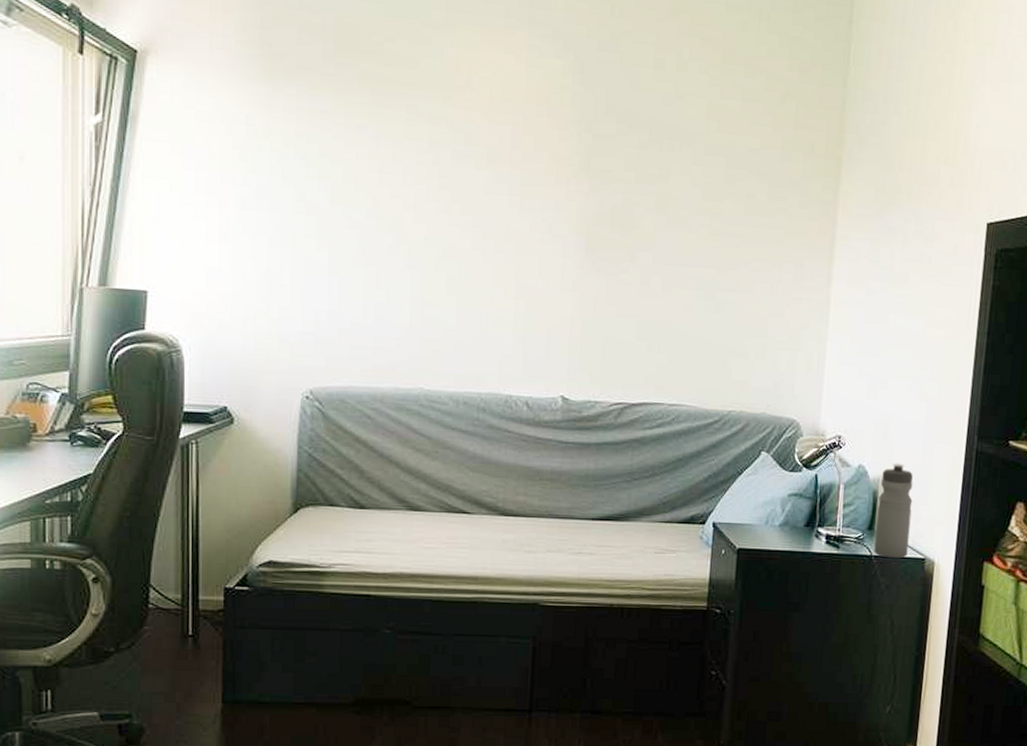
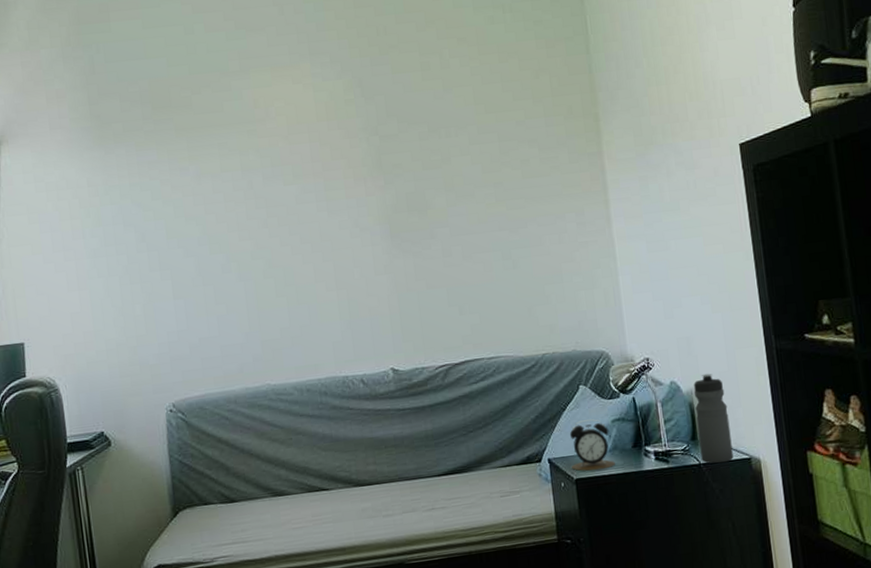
alarm clock: none [736,489,784,544] -> present [569,419,615,472]

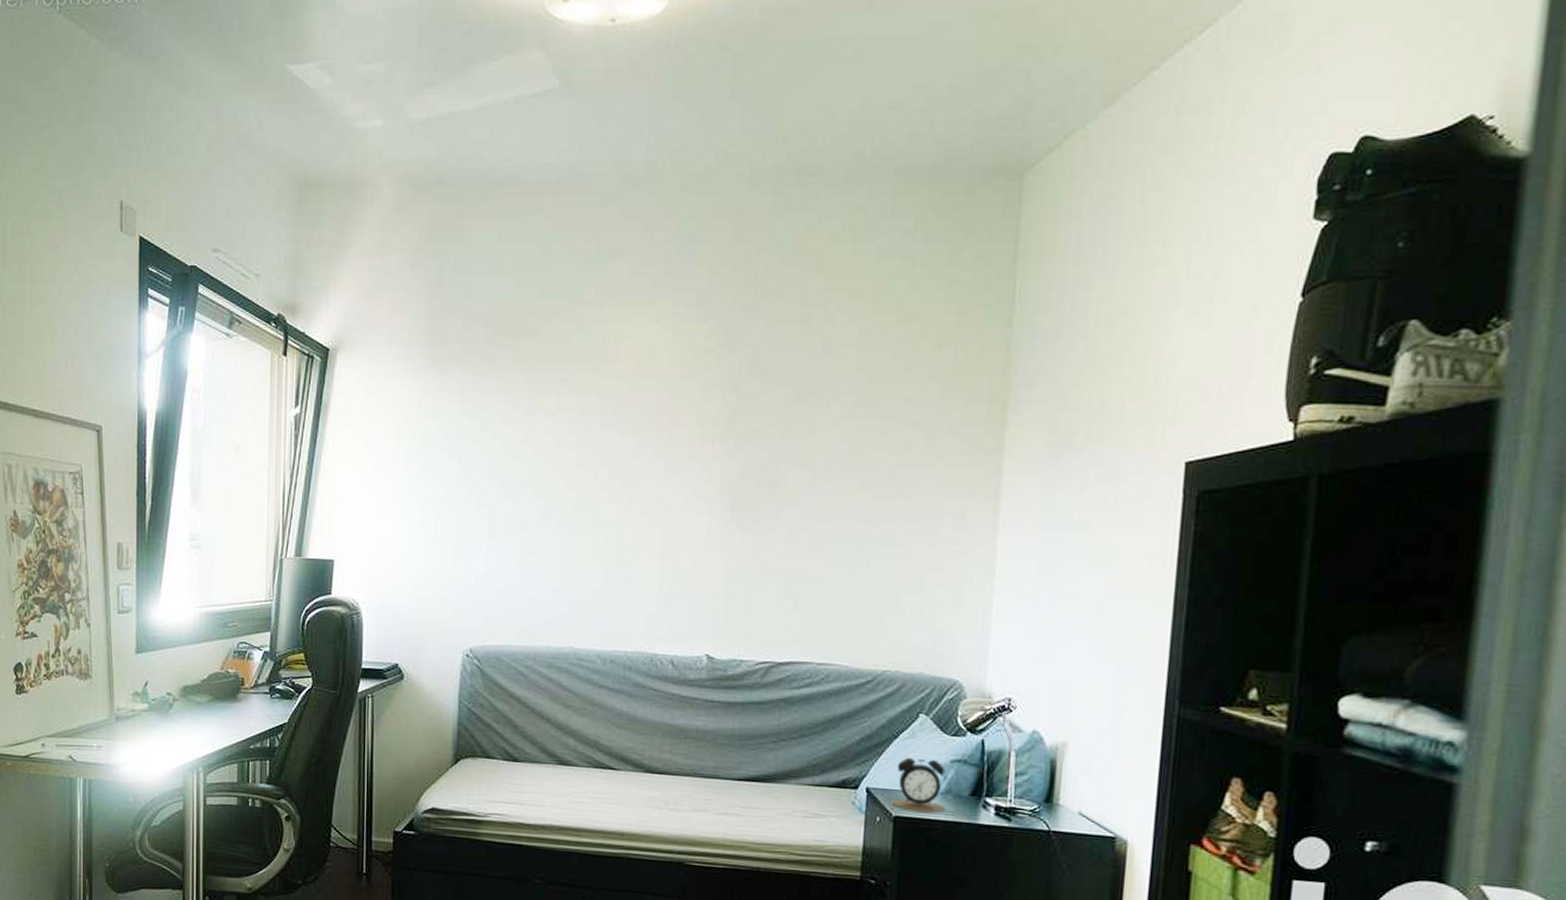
water bottle: present [694,373,734,464] -> none [1052,729,1099,836]

